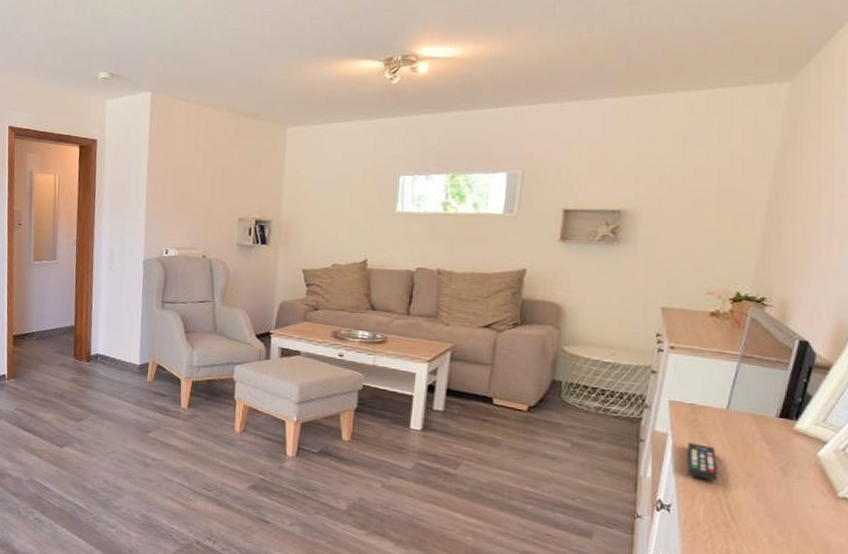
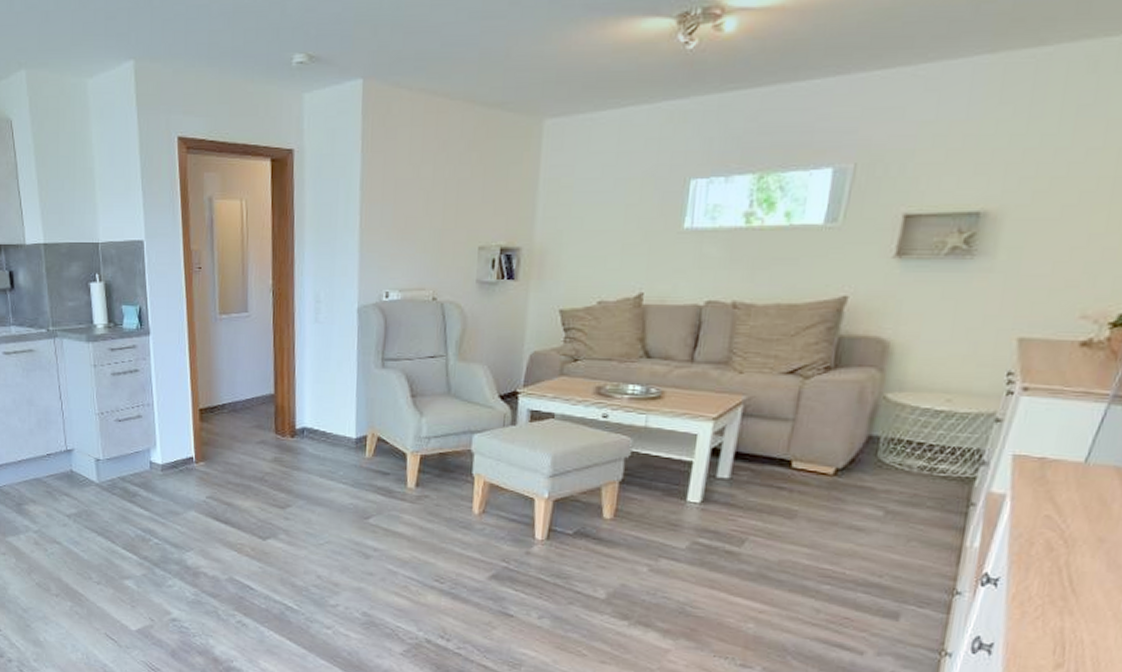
remote control: present [686,442,718,481] -> none [1024,504,1064,548]

